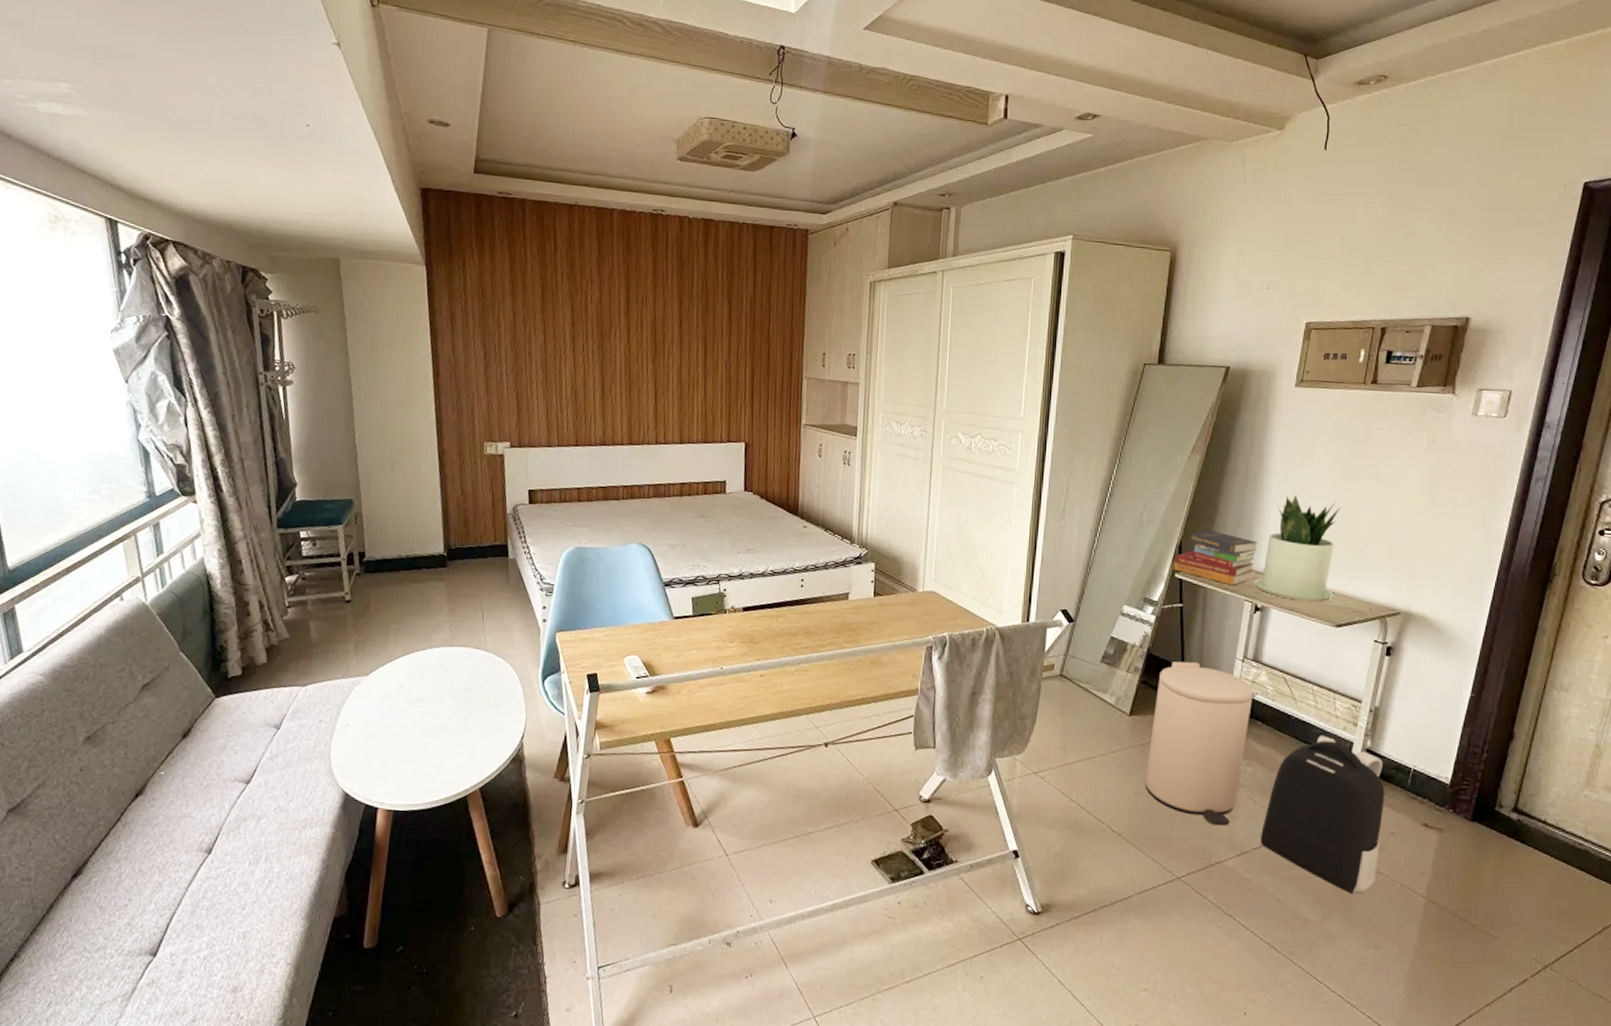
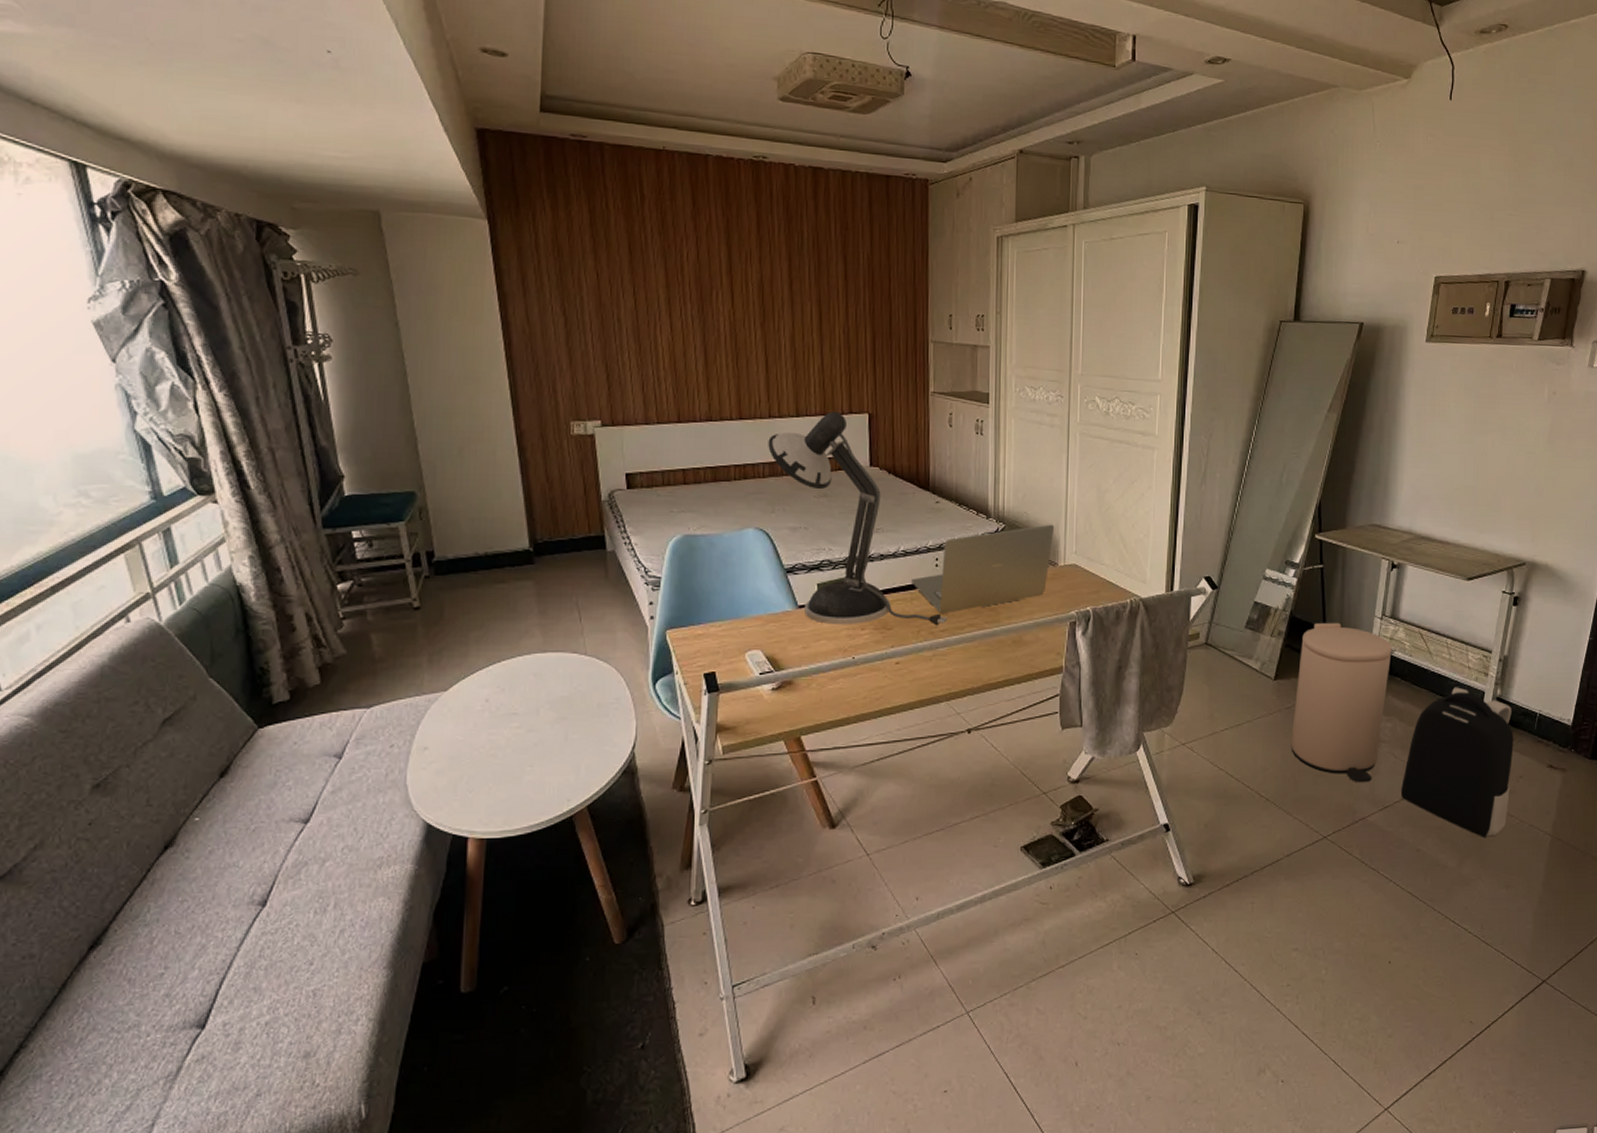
desk lamp: none [653,440,810,643] -> present [768,412,947,626]
laptop: none [778,551,915,633] -> present [911,524,1055,615]
books: present [1173,530,1258,586] -> none [1313,490,1394,544]
planter: present [1254,495,1342,602] -> none [1391,450,1471,556]

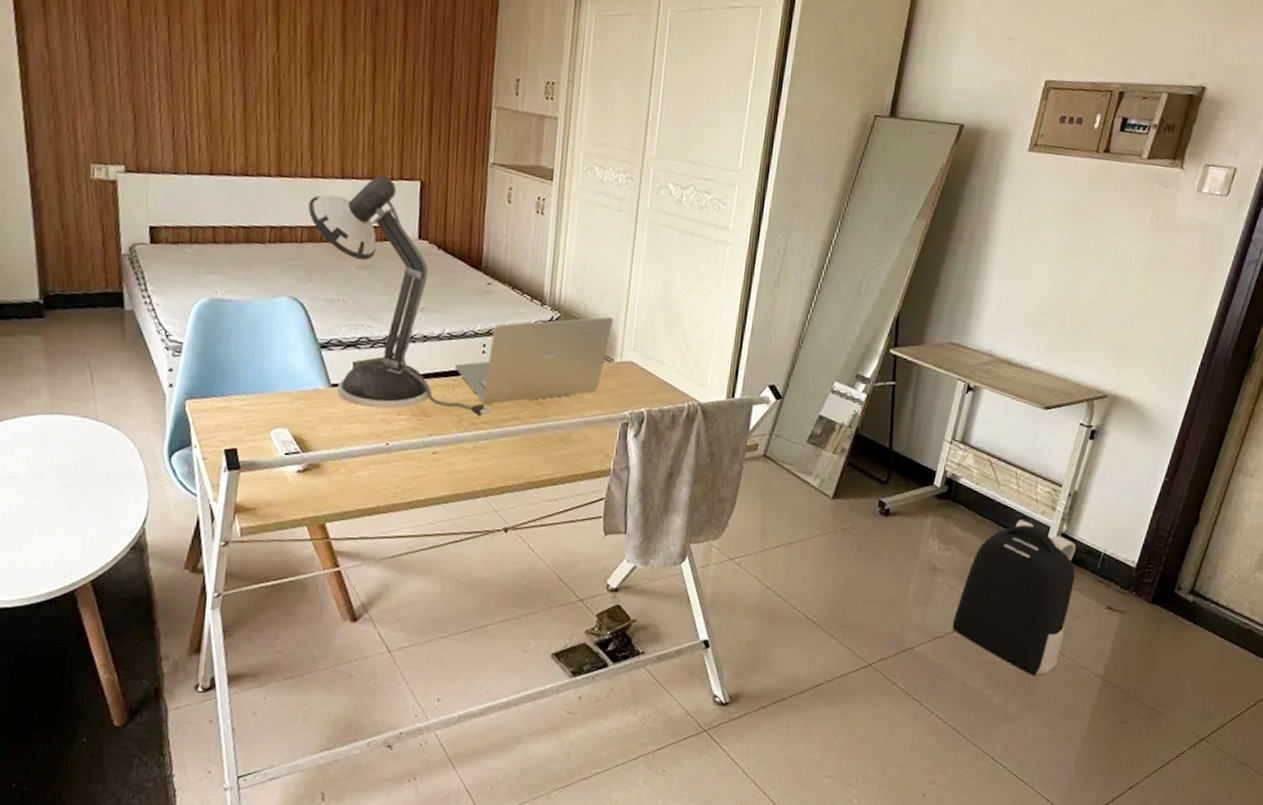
pedal bin: present [1291,622,1392,782] -> none [843,442,959,611]

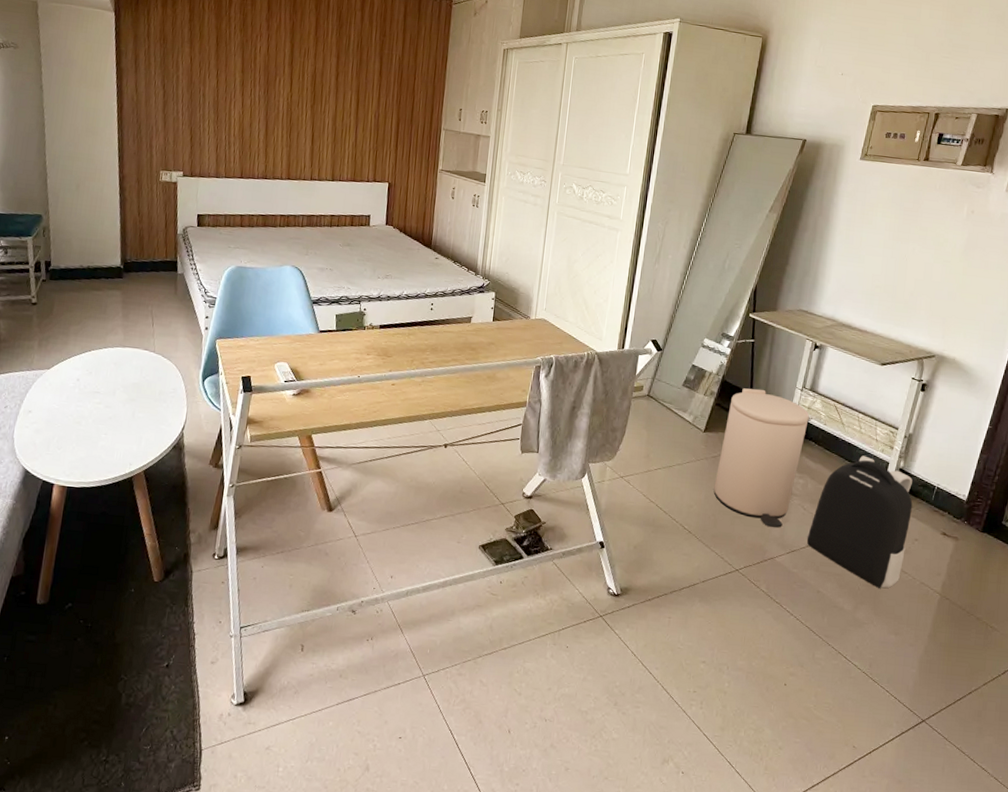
desk lamp: present [308,176,491,417] -> none [307,179,436,358]
laptop: present [455,316,614,405] -> none [410,284,530,349]
pedal bin: none [843,442,959,611] -> present [714,388,809,528]

